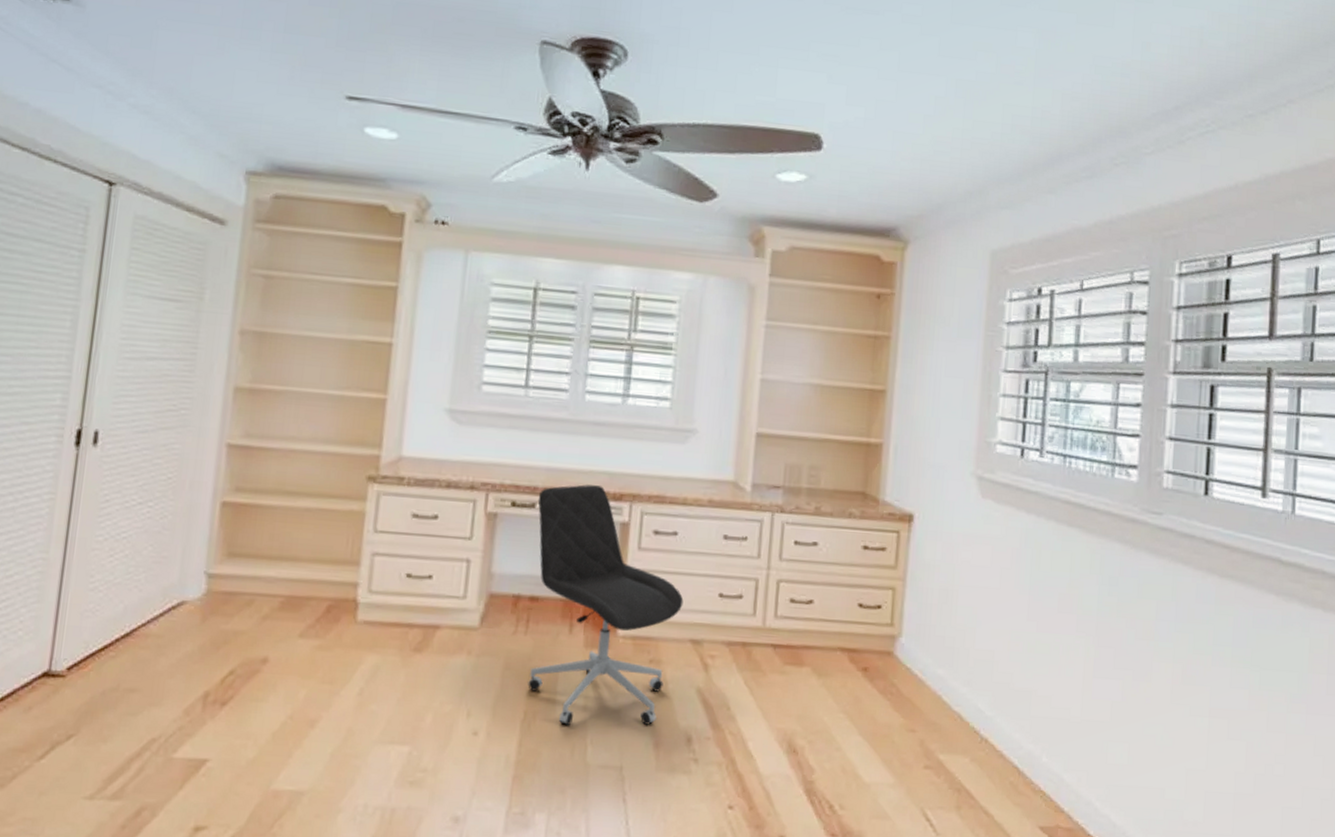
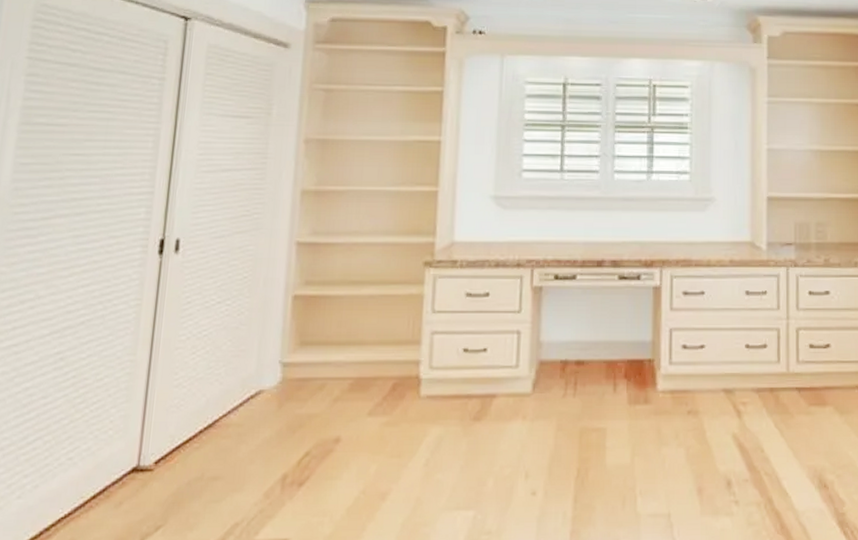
office chair: present [528,484,684,726] -> none [578,255,714,480]

